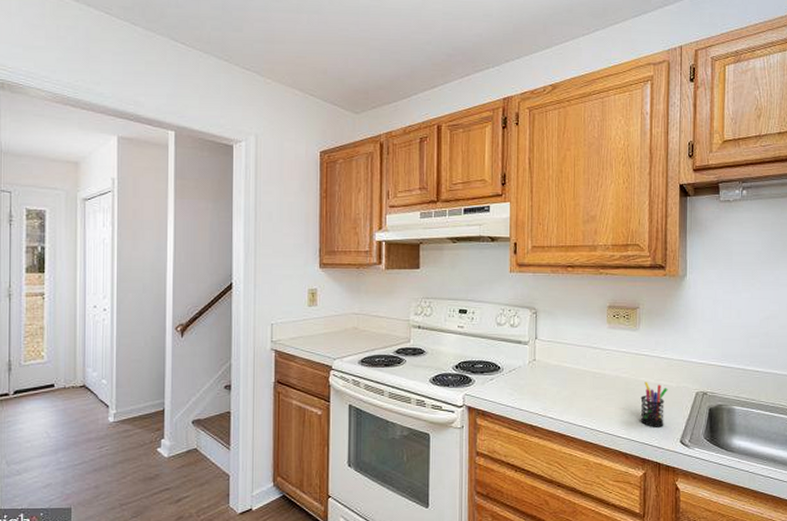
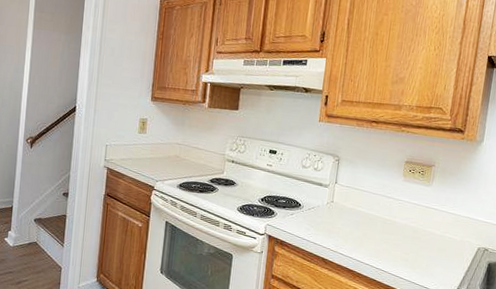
pen holder: present [640,382,668,427] -> none [422,232,452,275]

